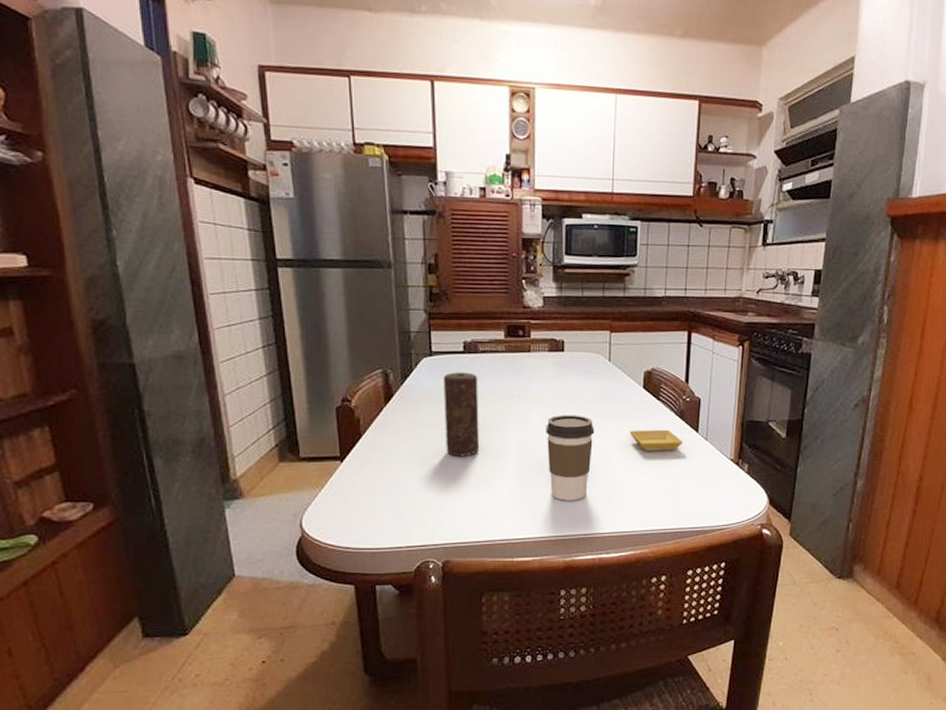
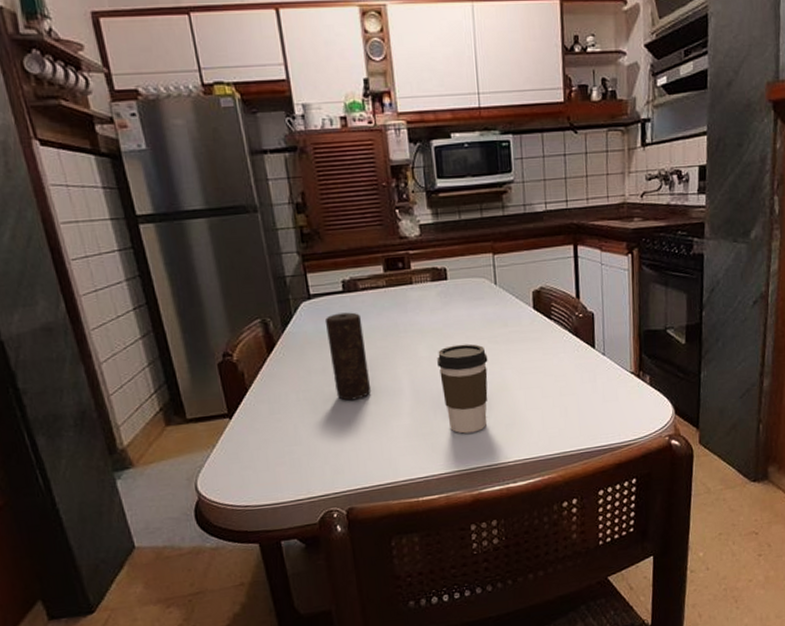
saucer: present [629,429,684,451] -> none [524,348,581,373]

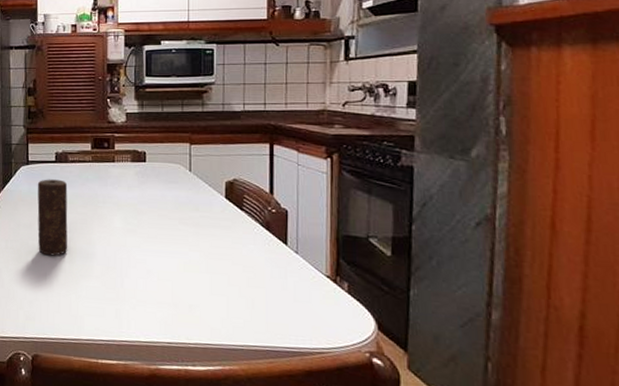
coffee cup: present [437,343,488,434] -> none [129,221,177,307]

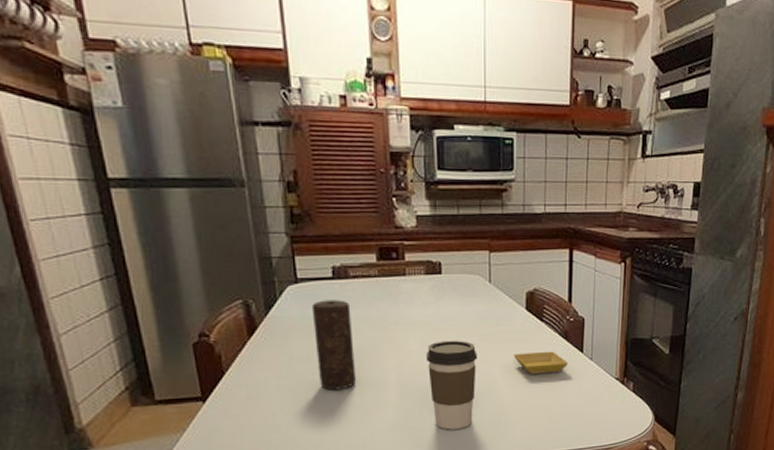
coffee cup: none [129,221,177,307] -> present [426,340,477,430]
saucer: none [213,239,272,263] -> present [513,351,569,374]

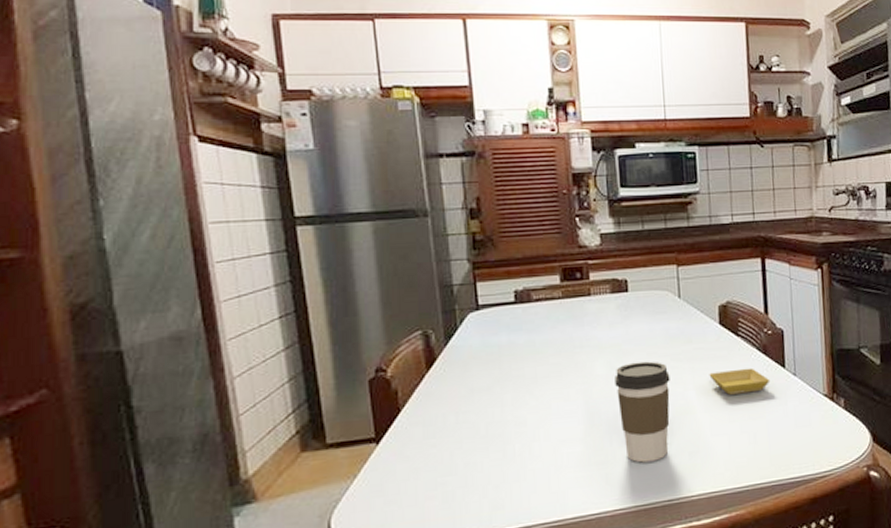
candle: present [311,300,357,390] -> none [493,325,541,424]

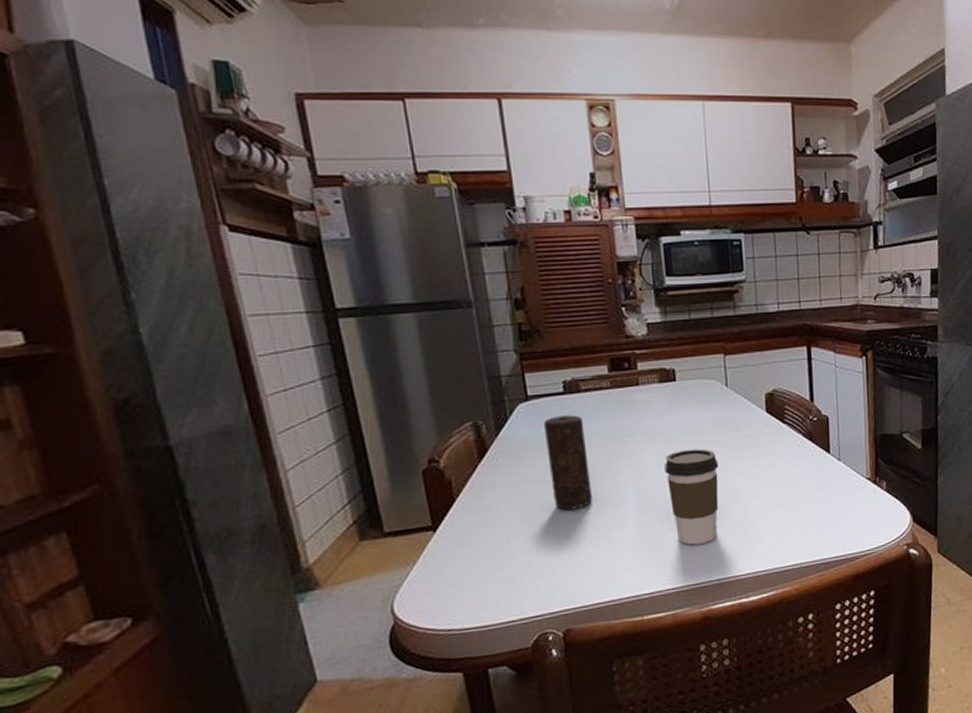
candle: none [493,325,541,424] -> present [543,414,593,511]
saucer: present [709,367,771,395] -> none [756,453,816,480]

